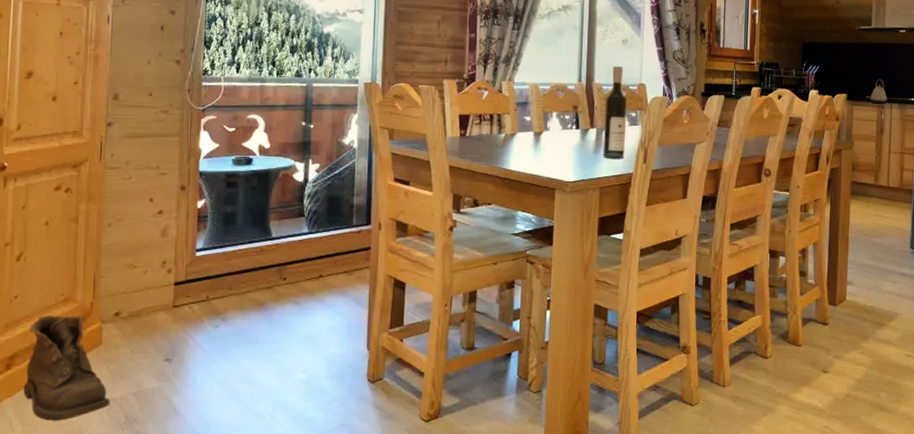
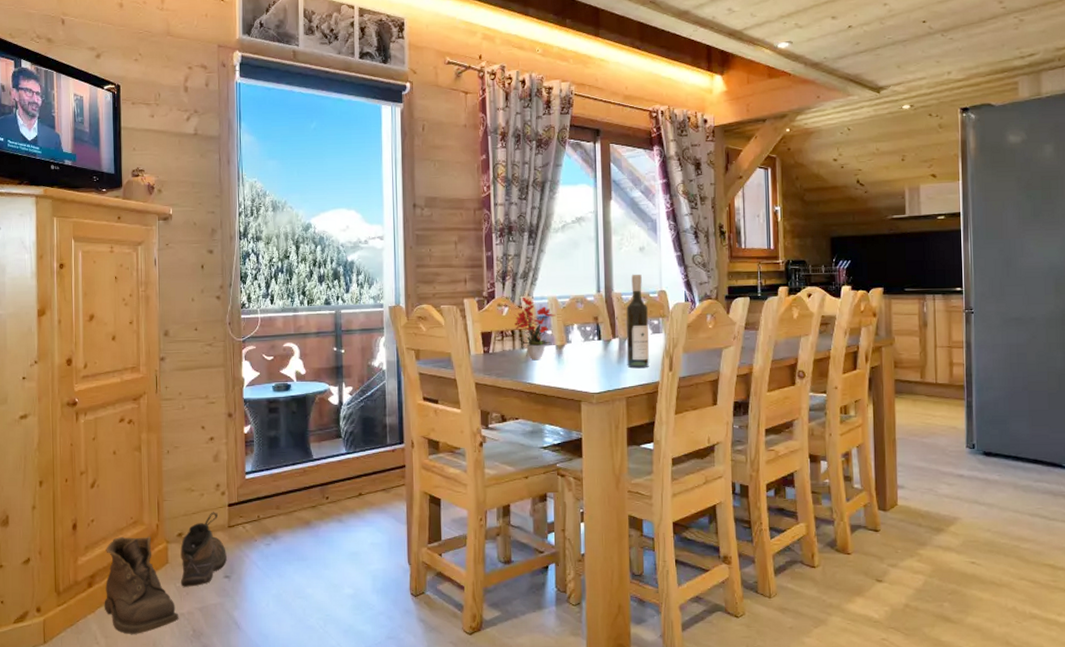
hiking boot: none [114,290,169,370] -> present [180,512,227,587]
potted flower: none [493,81,536,146] -> present [513,296,556,361]
kettle: present [870,78,887,104] -> none [909,269,929,296]

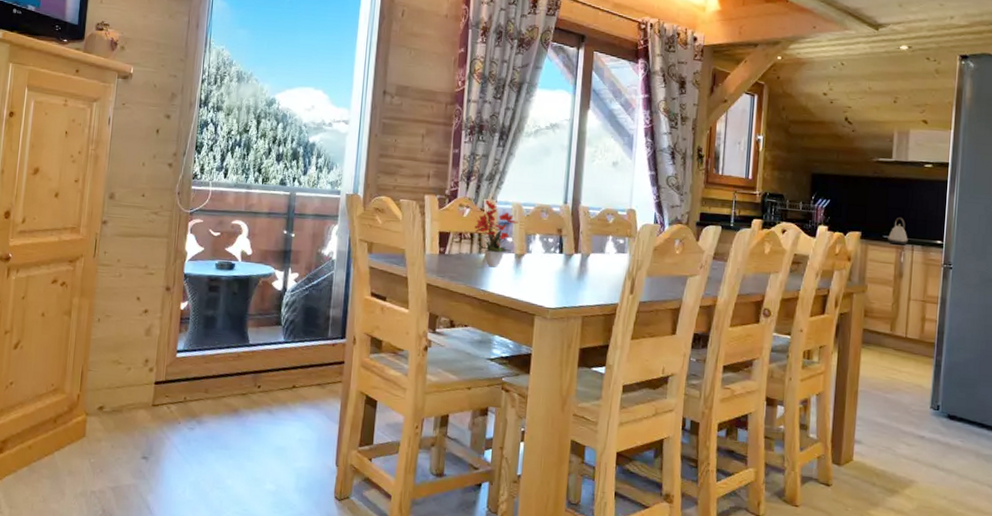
boot: present [104,536,179,634] -> none [12,403,90,508]
hiking boot: present [180,512,227,587] -> none [95,388,147,464]
bottle: present [626,274,649,369] -> none [587,188,615,288]
kettle: none [909,269,929,296] -> present [888,216,908,246]

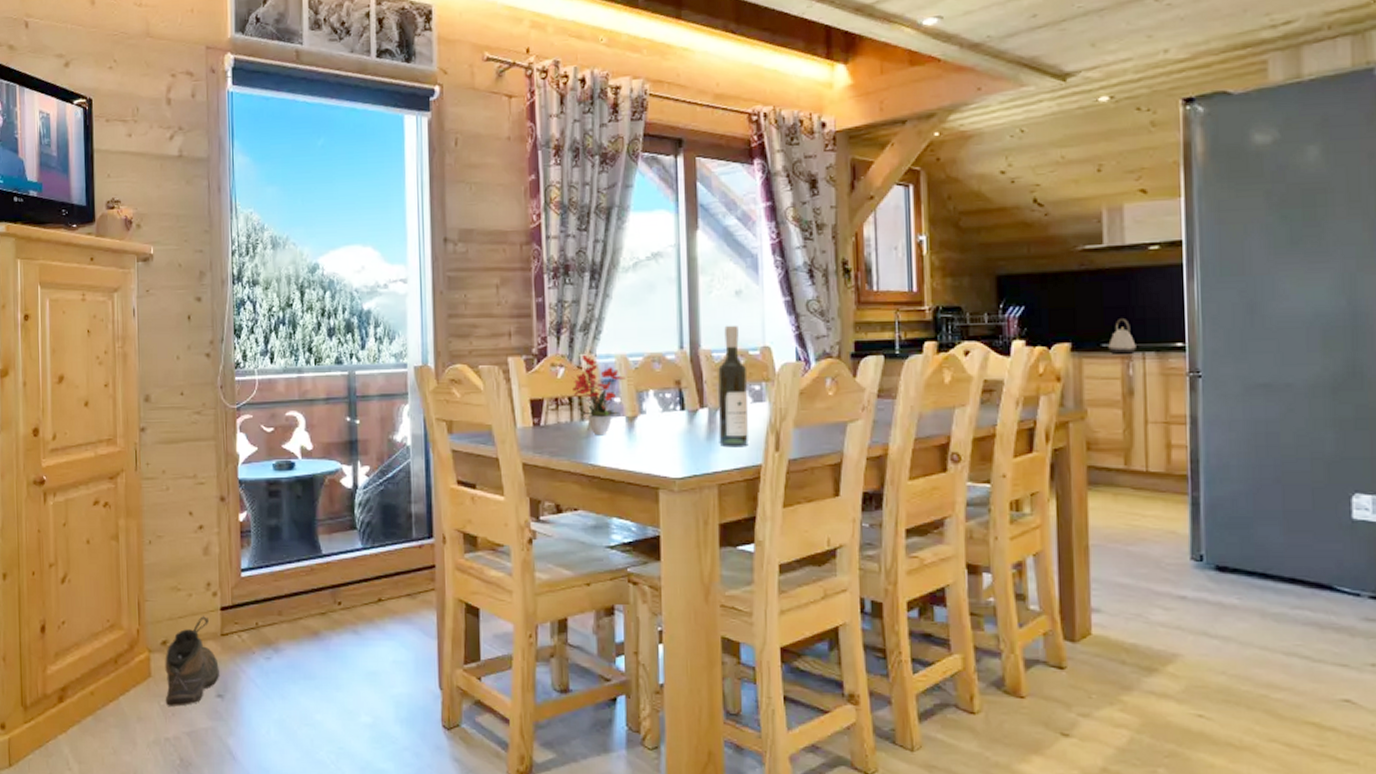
hiking boot: none [95,388,147,464] -> present [165,616,219,707]
bottle: none [587,188,615,288] -> present [717,325,748,448]

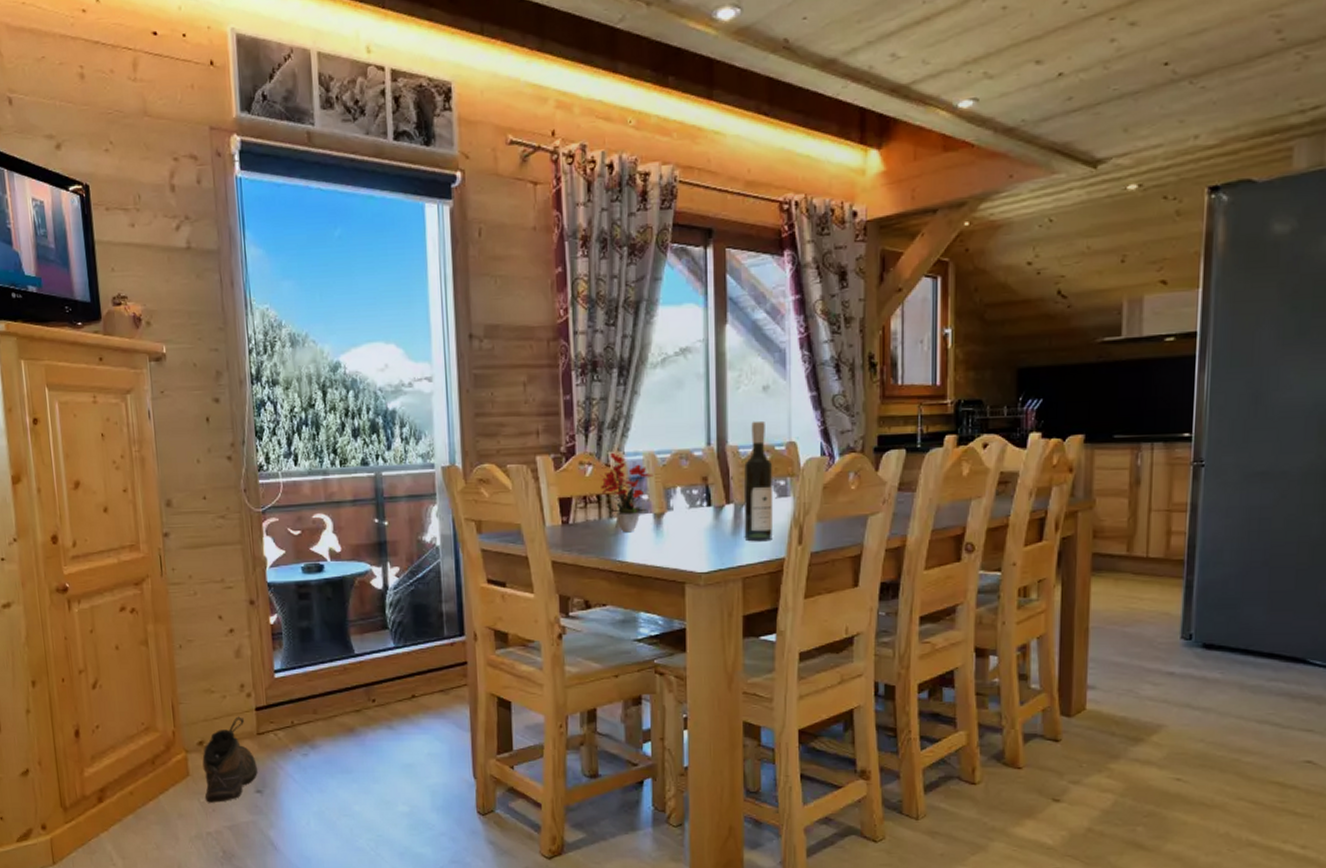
kettle: present [1108,317,1136,354] -> none [1119,409,1146,445]

